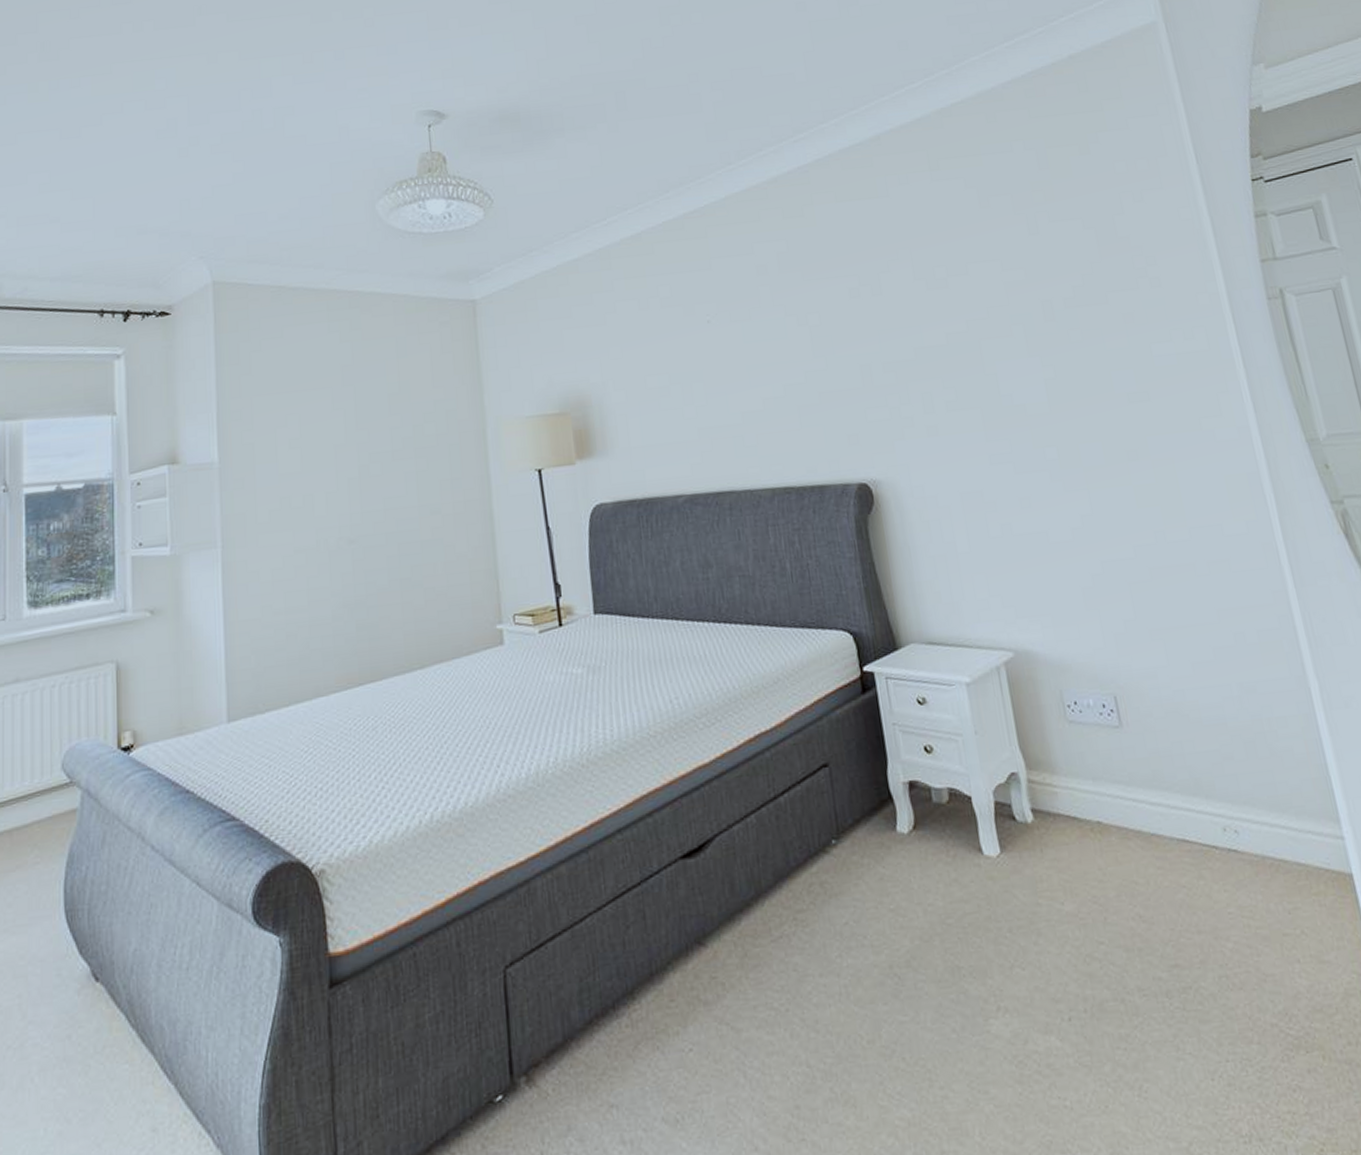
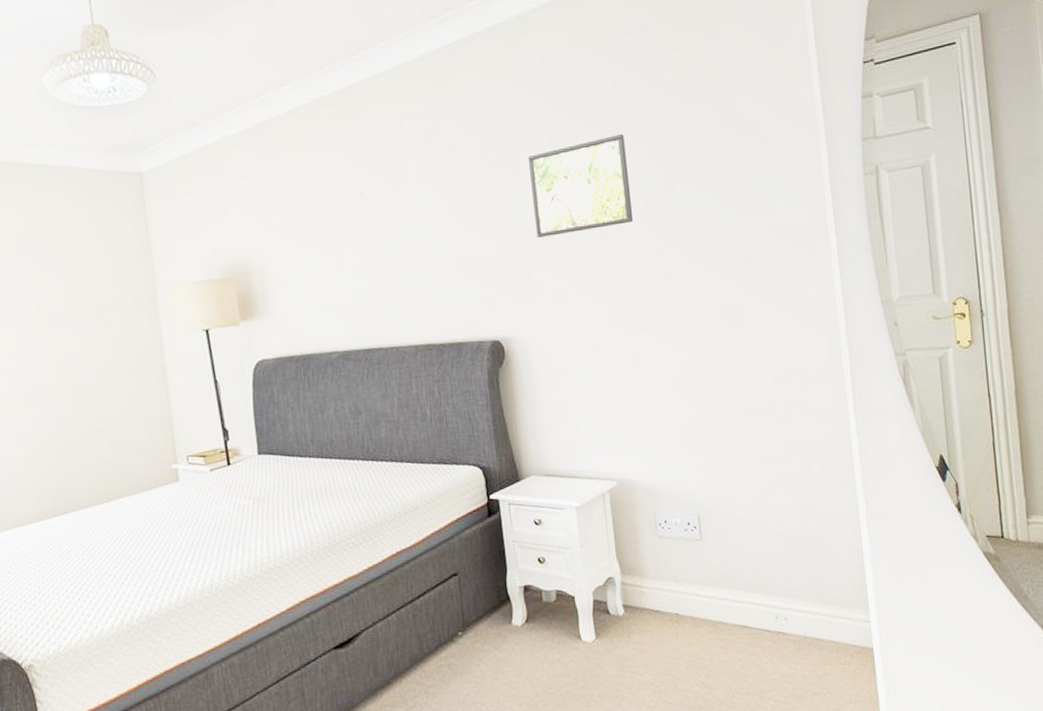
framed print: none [890,256,1011,368] -> present [528,133,634,238]

